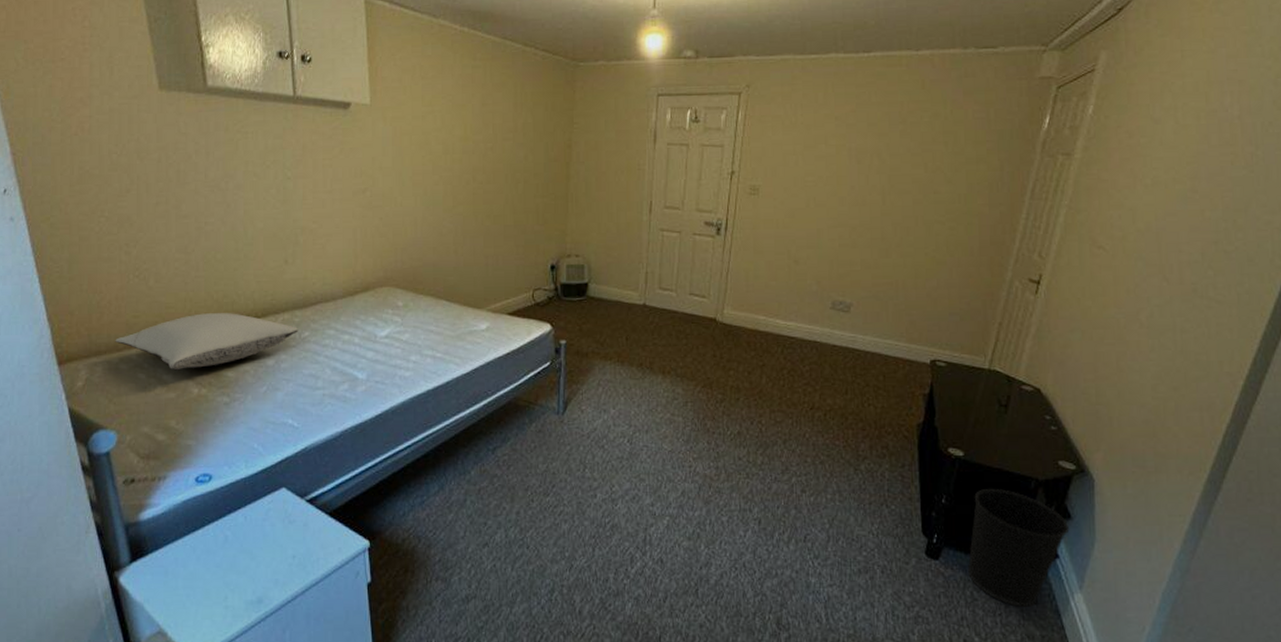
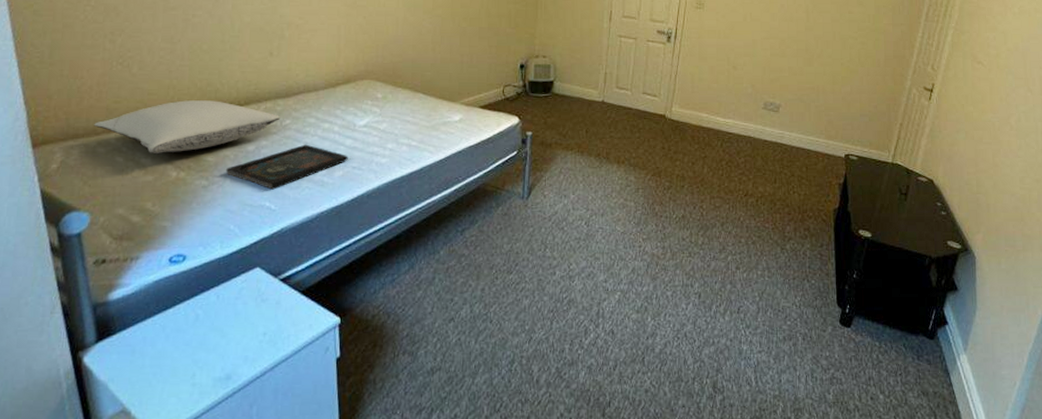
tray: none [247,357,370,406] -> present [226,144,348,190]
wastebasket: present [967,488,1070,607] -> none [874,264,956,367]

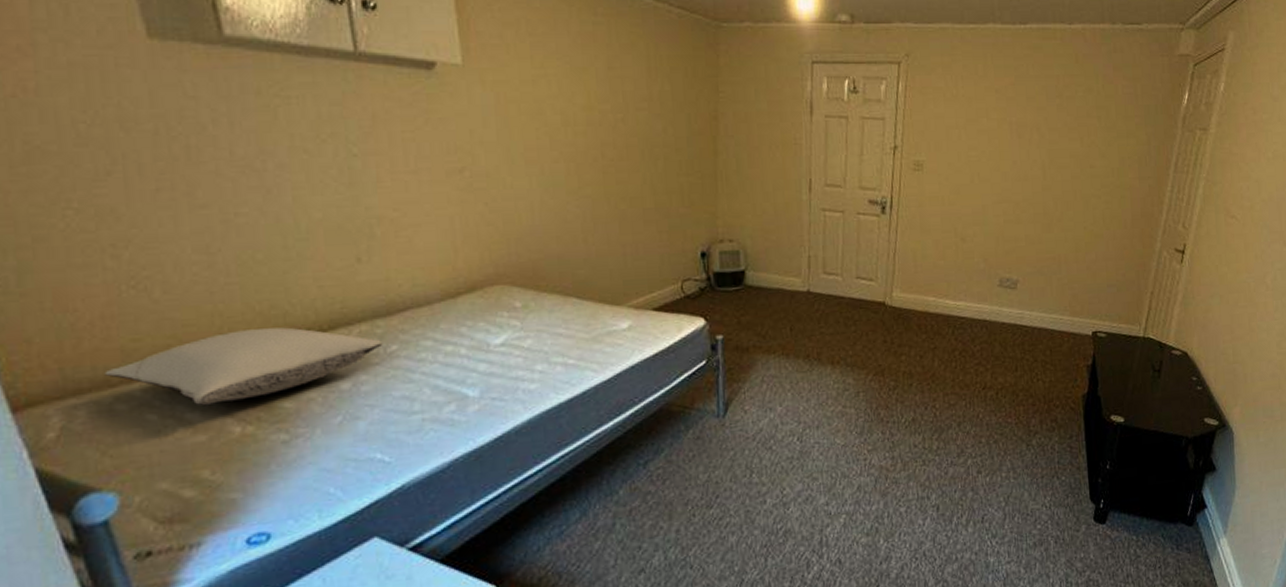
tray: present [226,144,348,190] -> none [313,374,484,437]

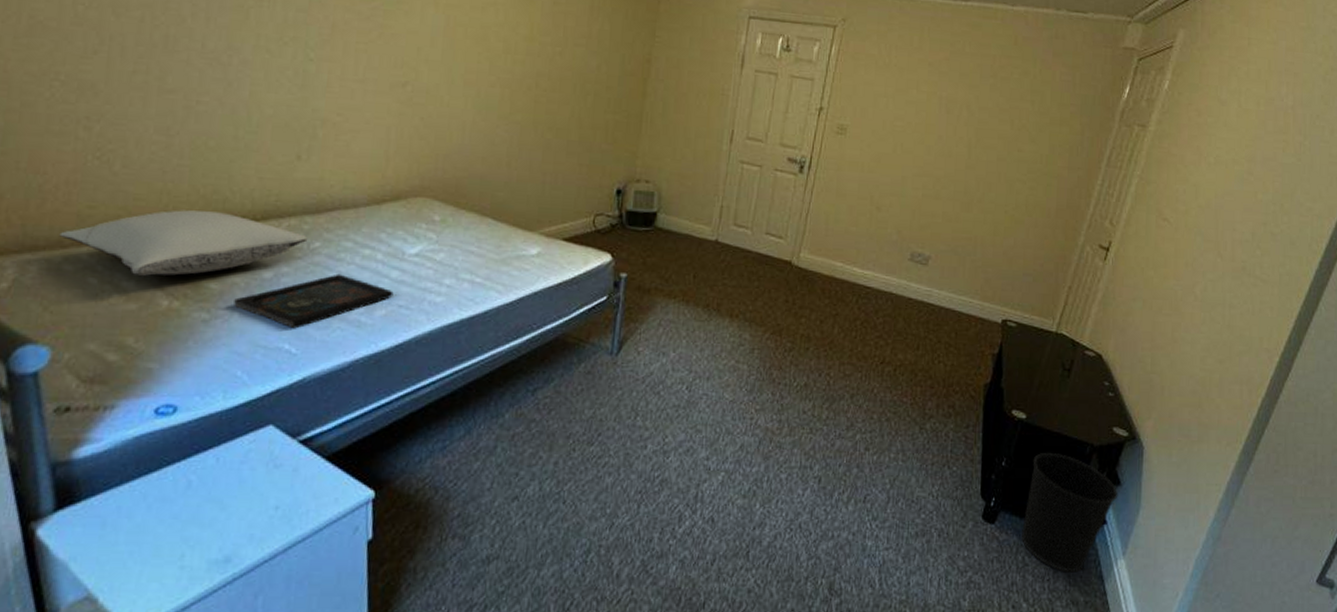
tray: none [313,374,484,437] -> present [234,273,394,329]
wastebasket: none [1130,449,1215,558] -> present [1020,452,1118,573]

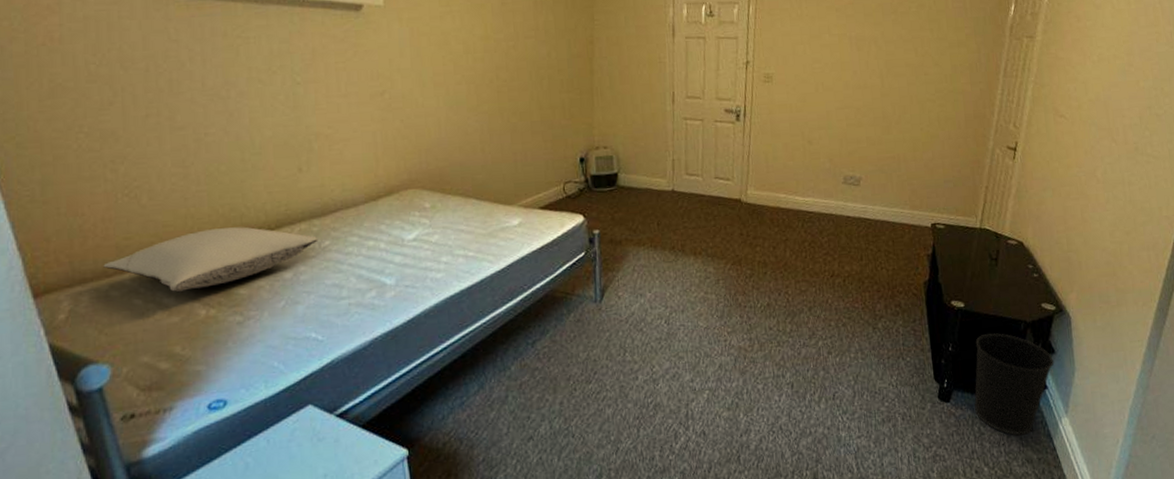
tray: present [234,273,394,329] -> none [262,265,399,319]

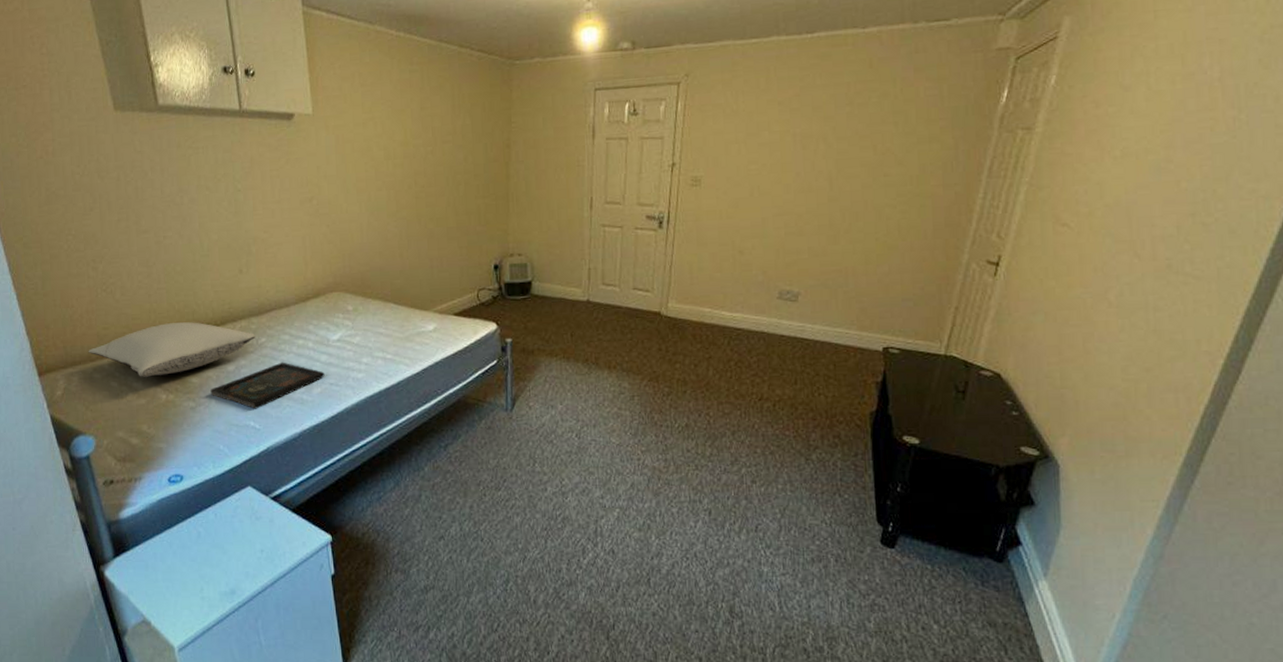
tray: none [262,265,399,319] -> present [210,362,325,409]
wastebasket: present [974,333,1055,436] -> none [924,475,1033,595]

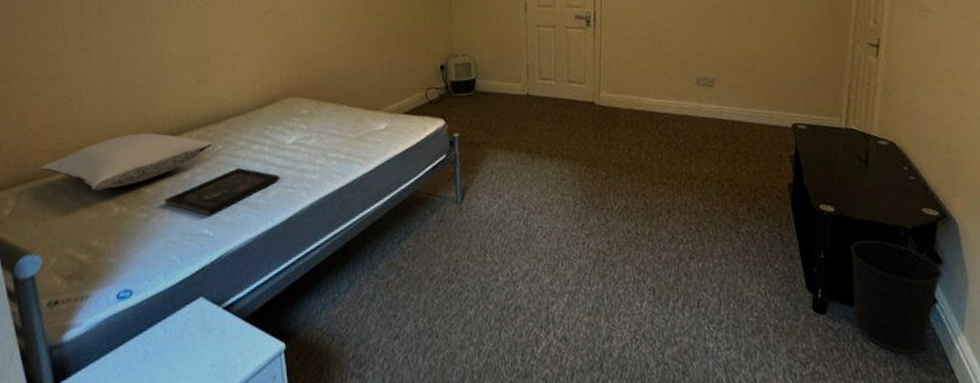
wastebasket: none [924,475,1033,595] -> present [850,239,943,355]

